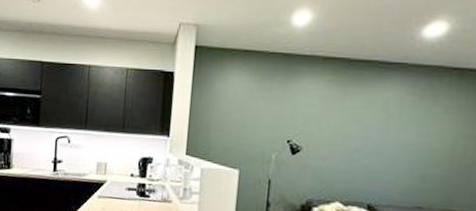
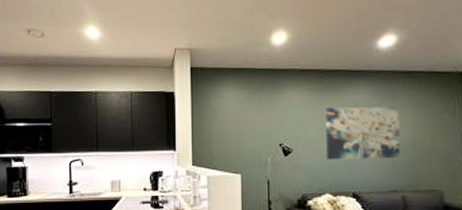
wall art: none [341,103,439,171] -> present [325,106,400,160]

